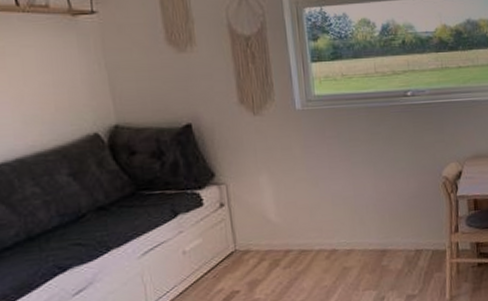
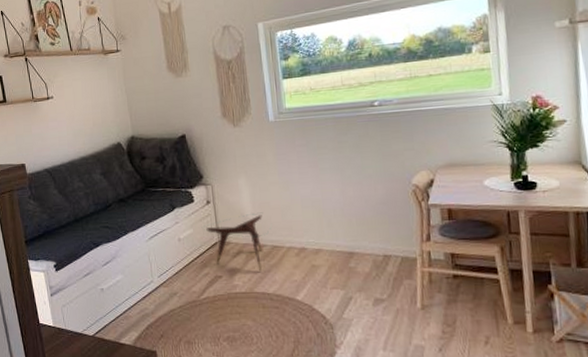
side table: none [216,213,298,281] -> present [204,212,271,272]

